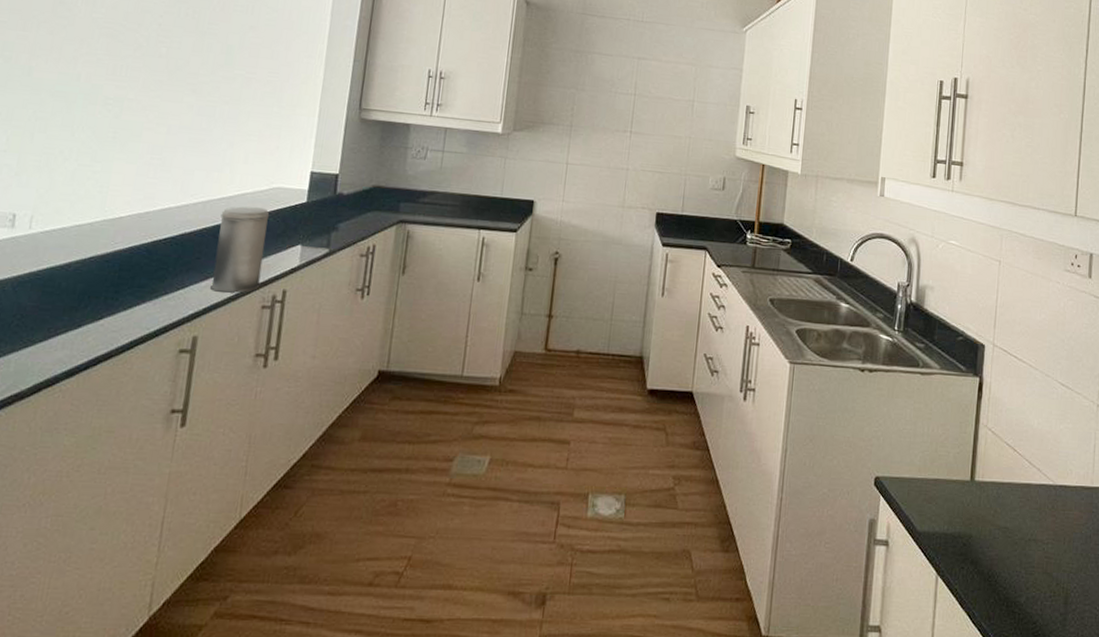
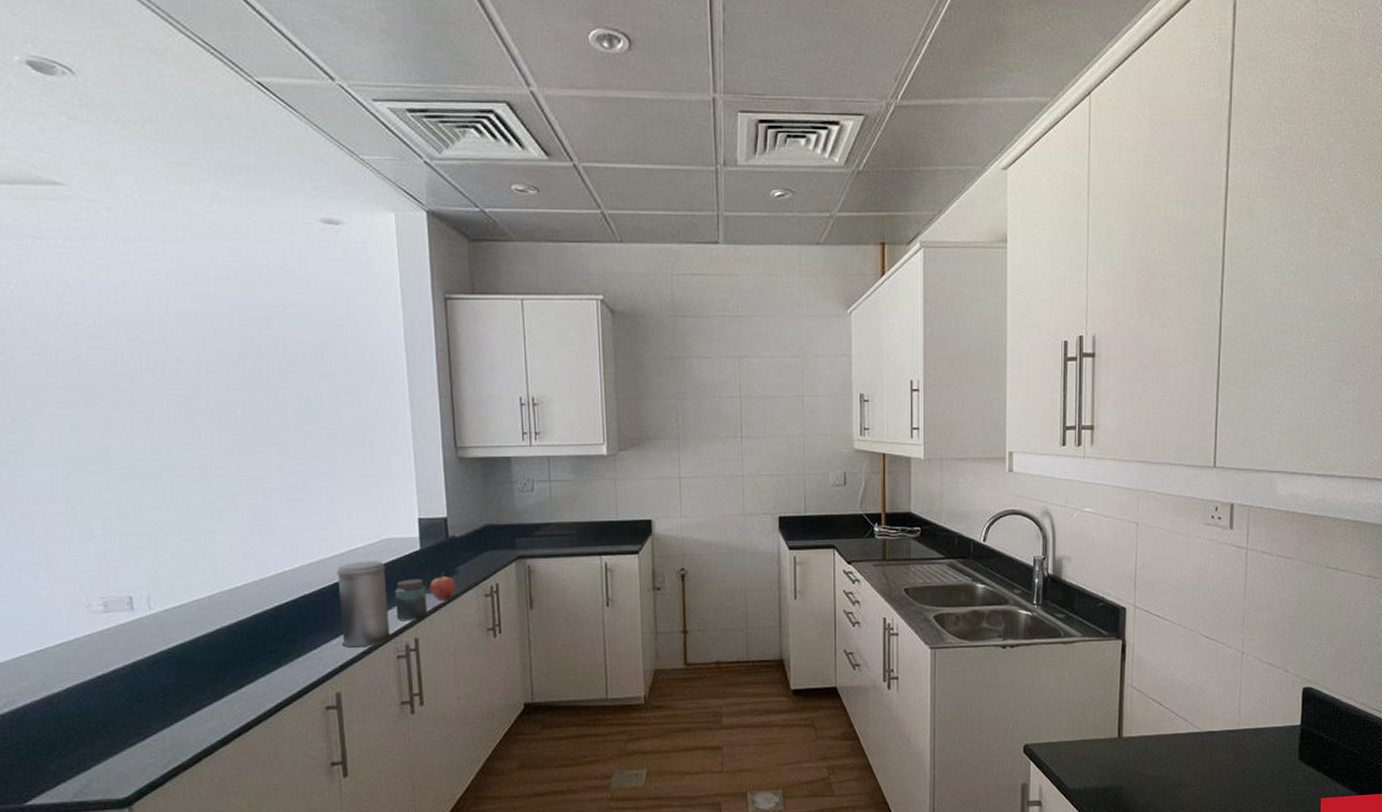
peanut butter: none [269,229,305,272] -> present [395,579,427,621]
fruit: none [308,226,334,256] -> present [430,571,456,601]

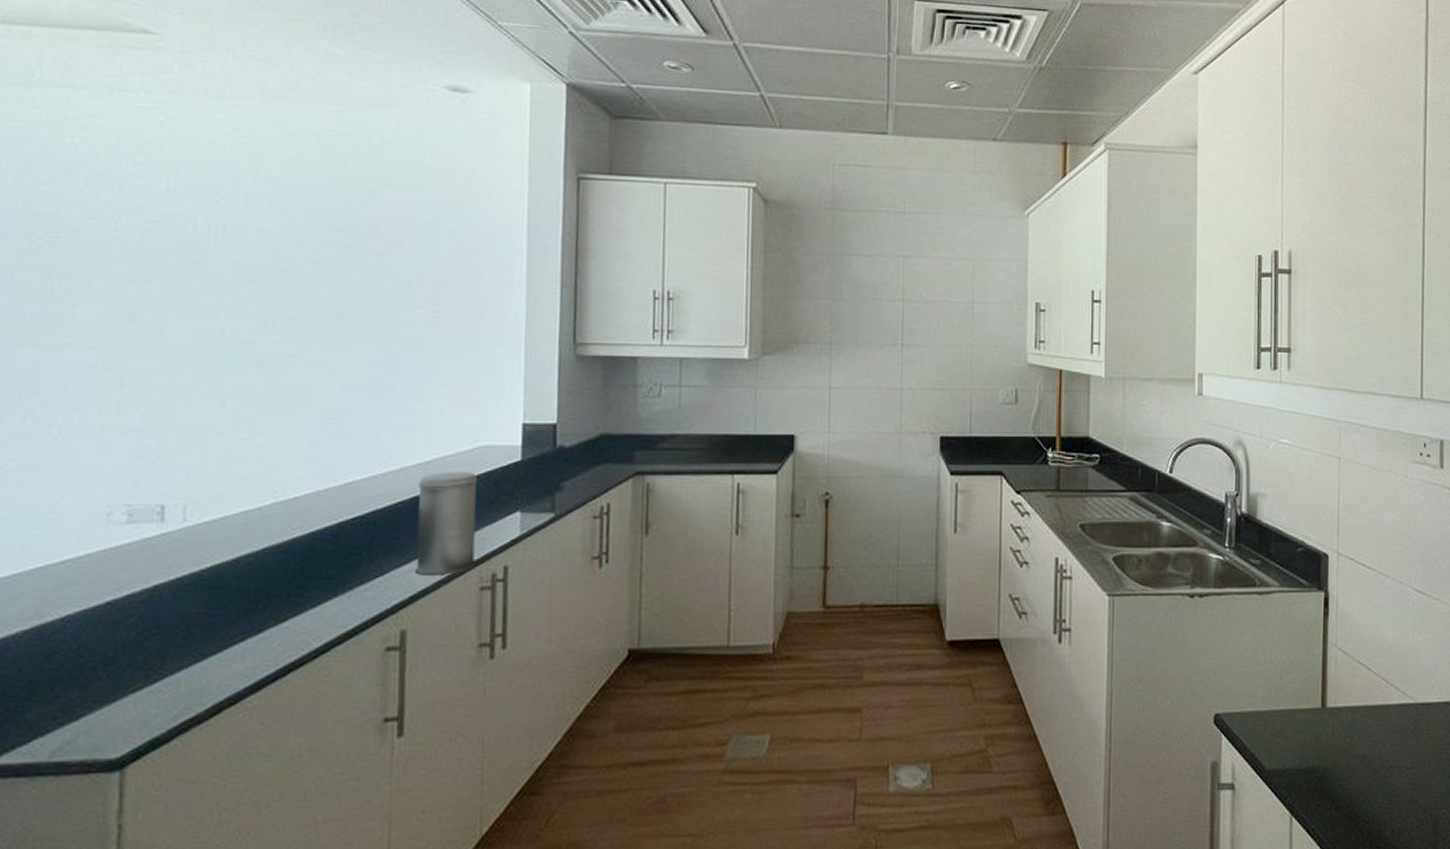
peanut butter: present [395,579,427,621] -> none [484,495,524,545]
fruit: present [430,571,456,601] -> none [528,487,560,522]

